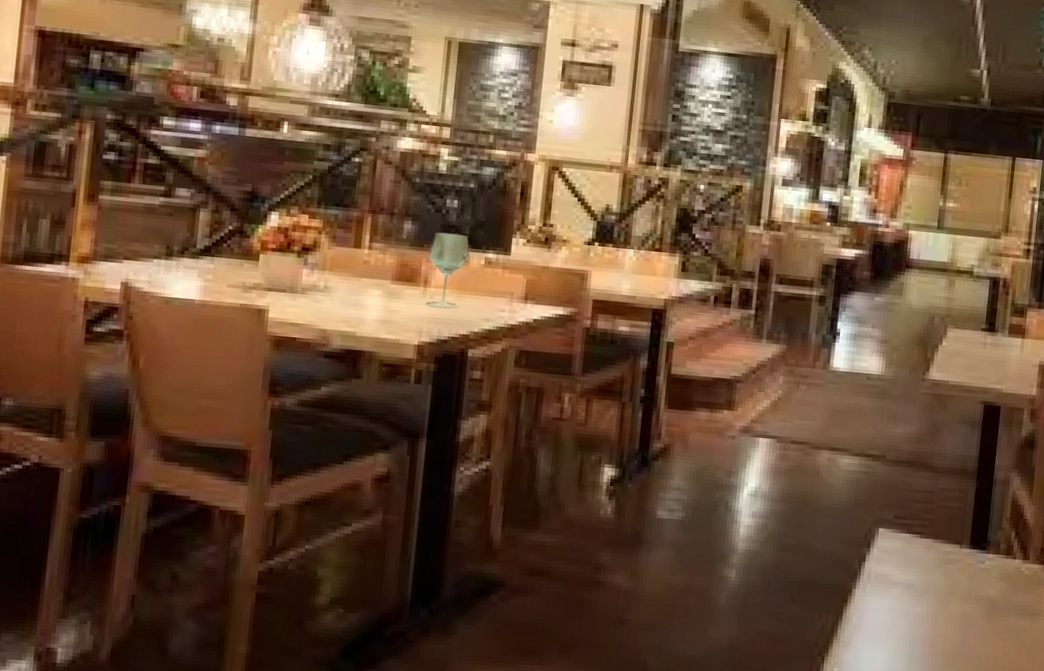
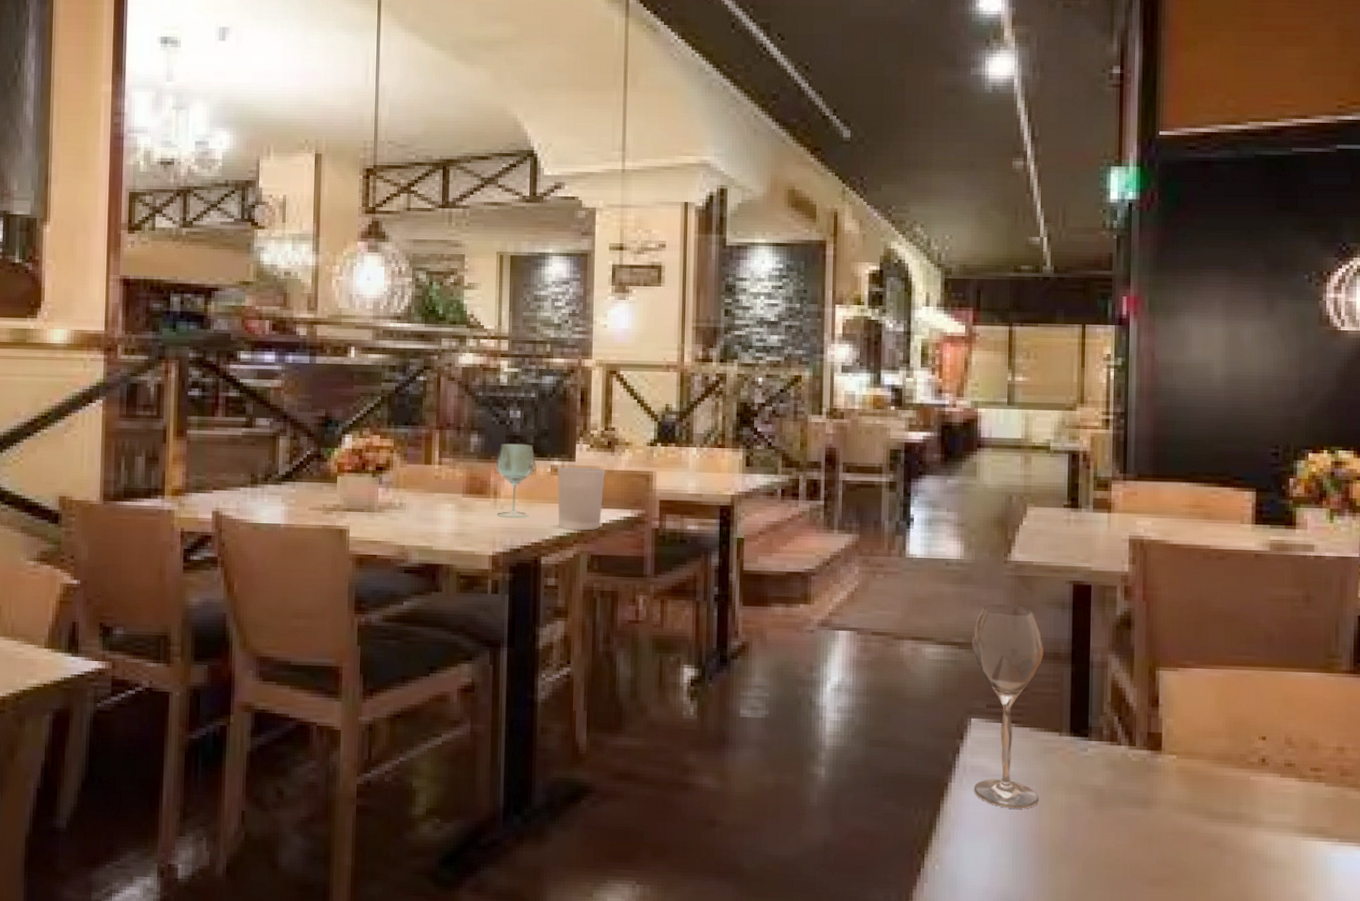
candle holder: none [488,260,541,326] -> present [557,467,606,531]
wineglass: none [876,419,953,616] -> present [972,604,1044,809]

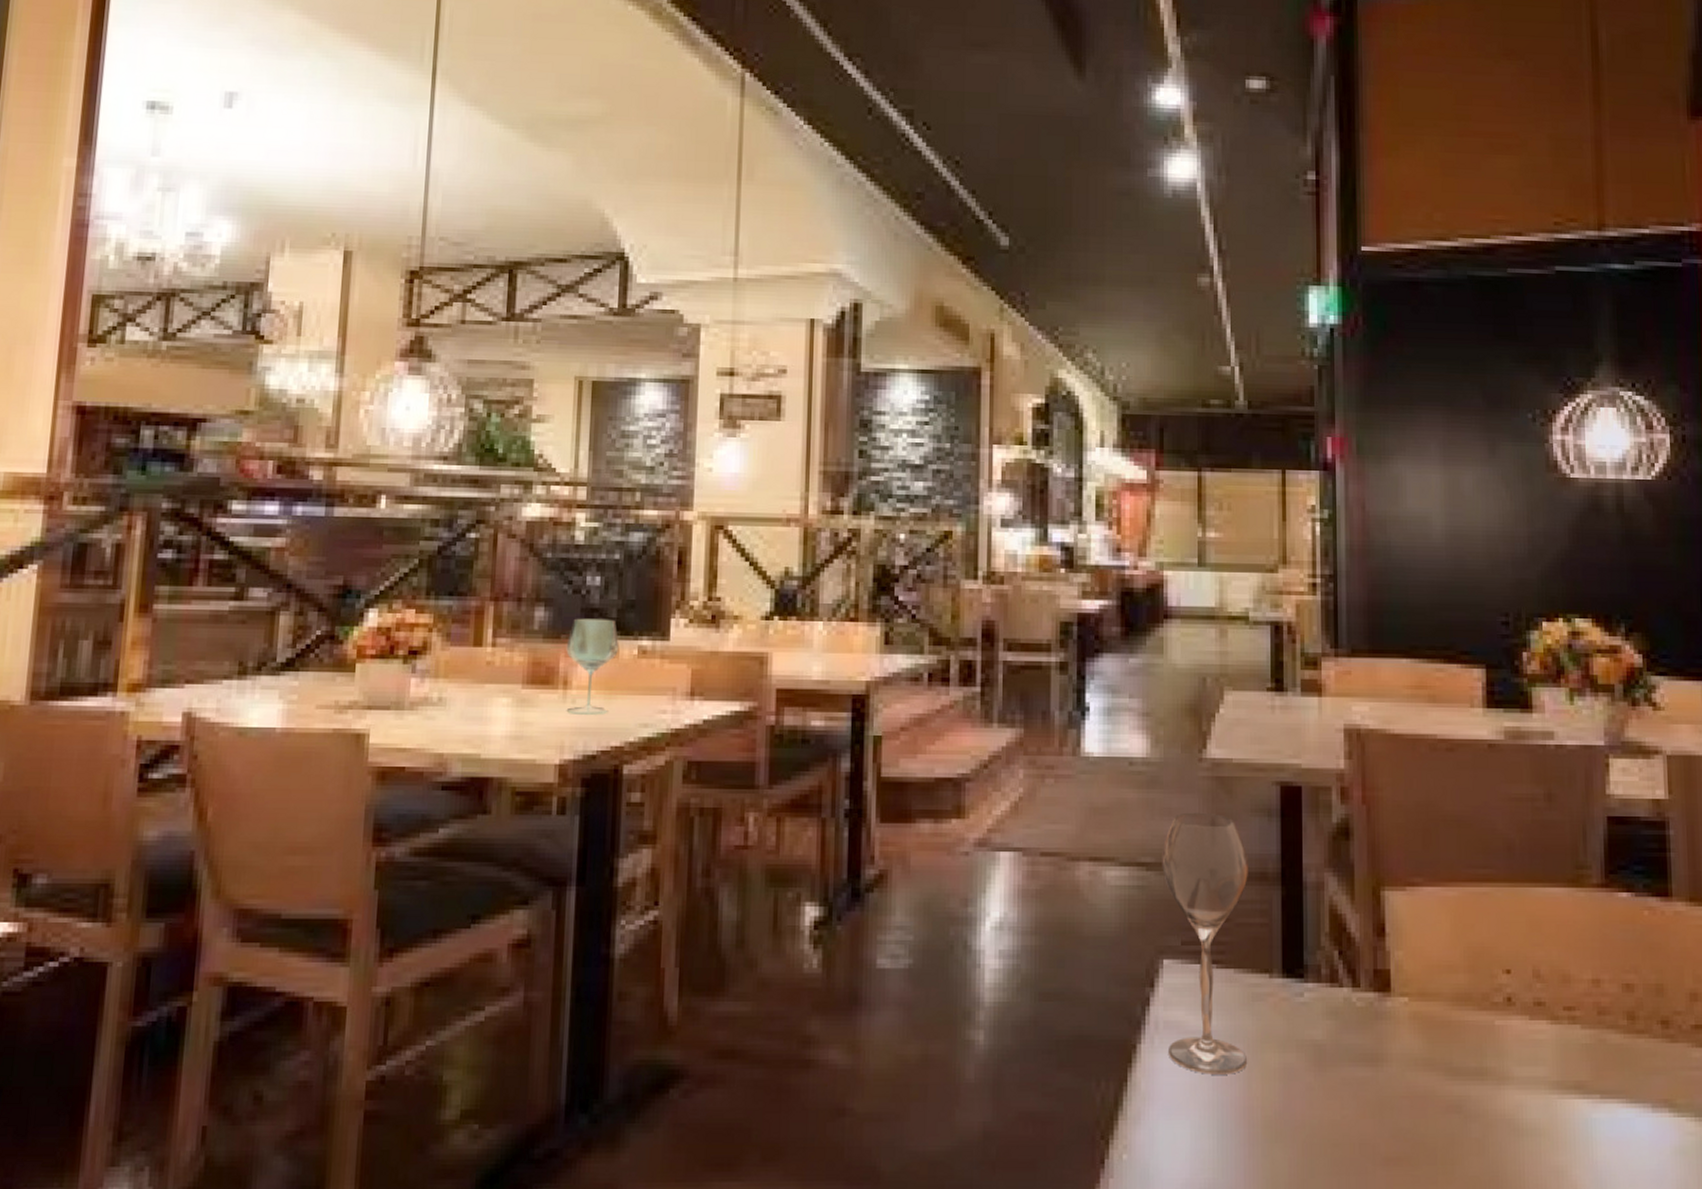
candle holder: present [557,467,606,531] -> none [646,648,709,730]

